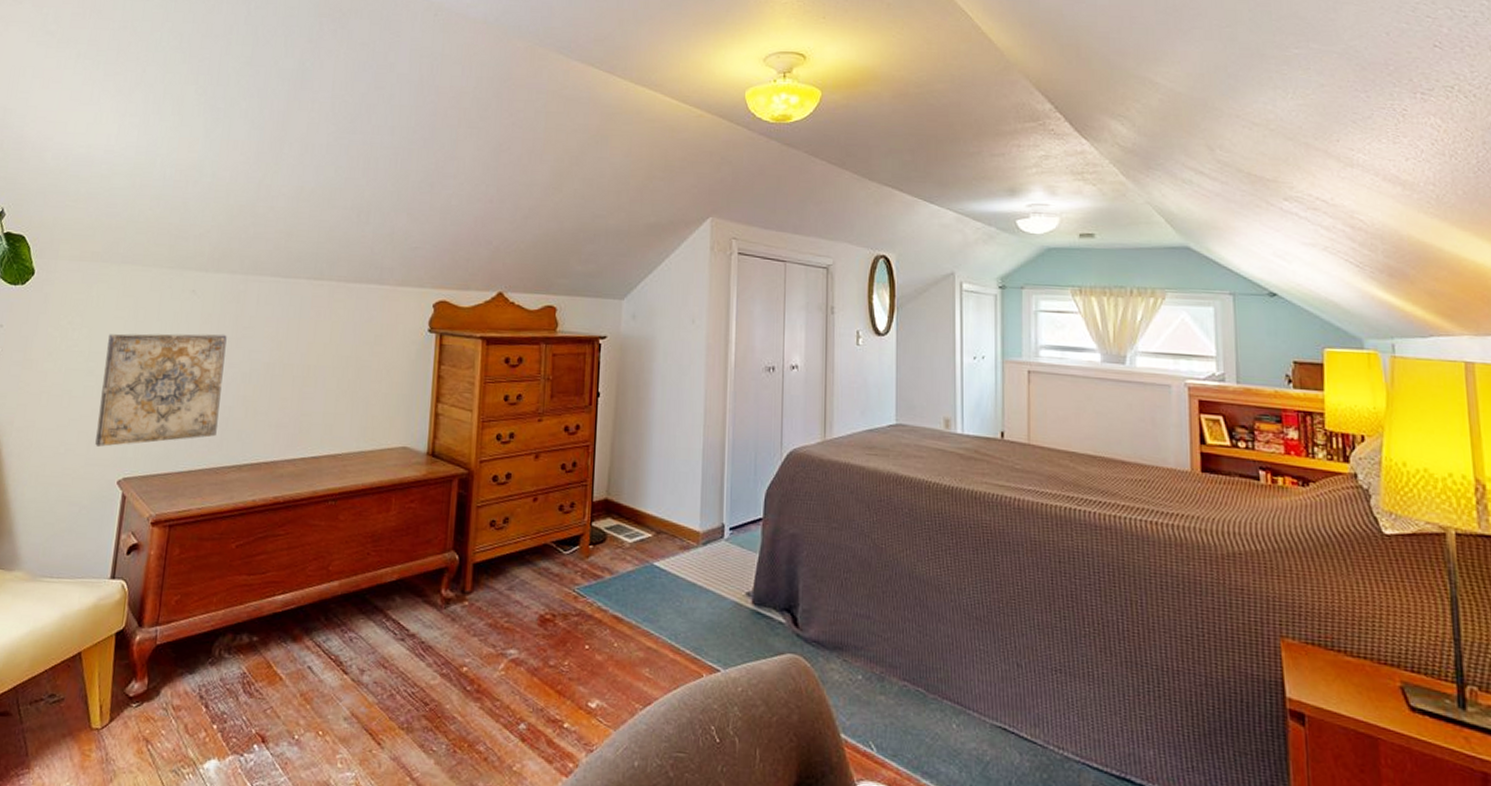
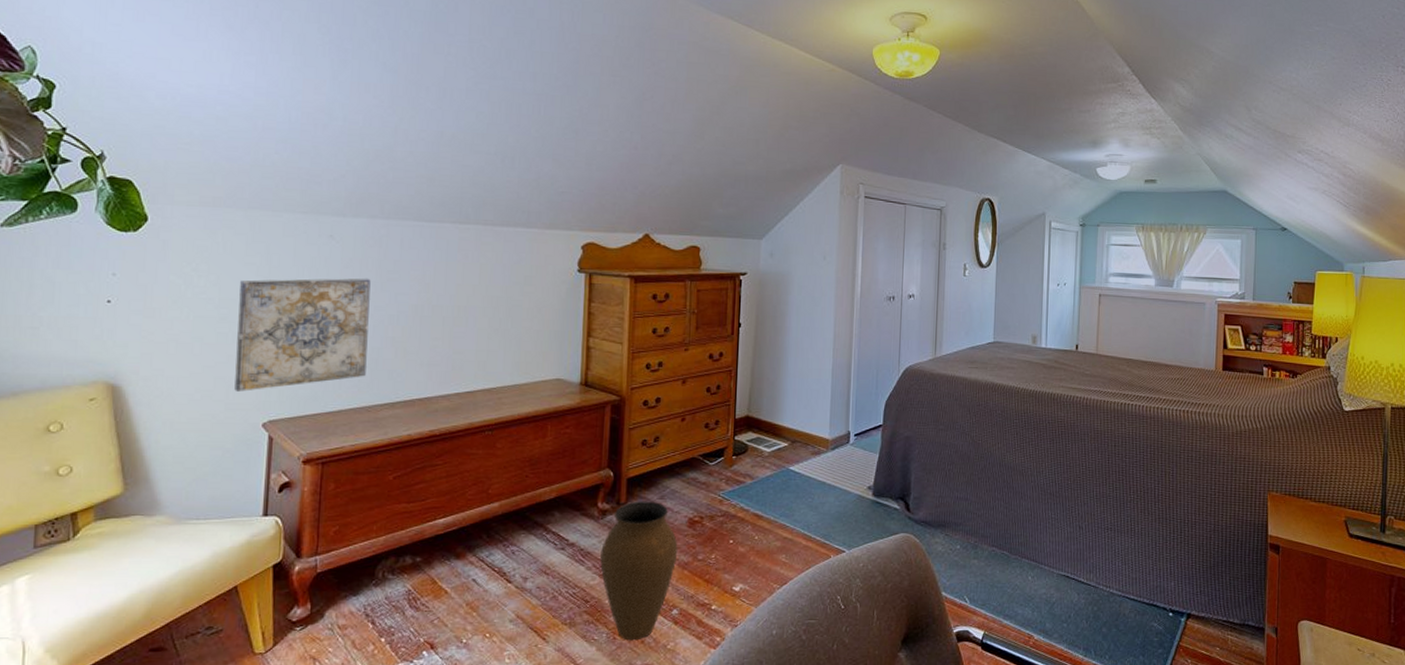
vase: none [441,590,527,757] -> present [599,501,678,641]

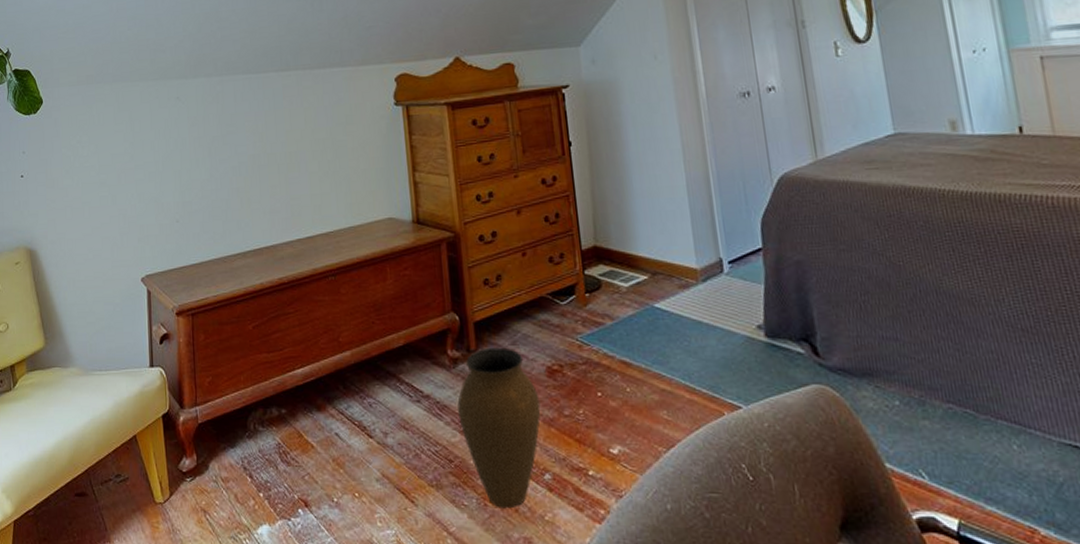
wall art: present [234,278,371,392] -> none [113,133,219,249]

